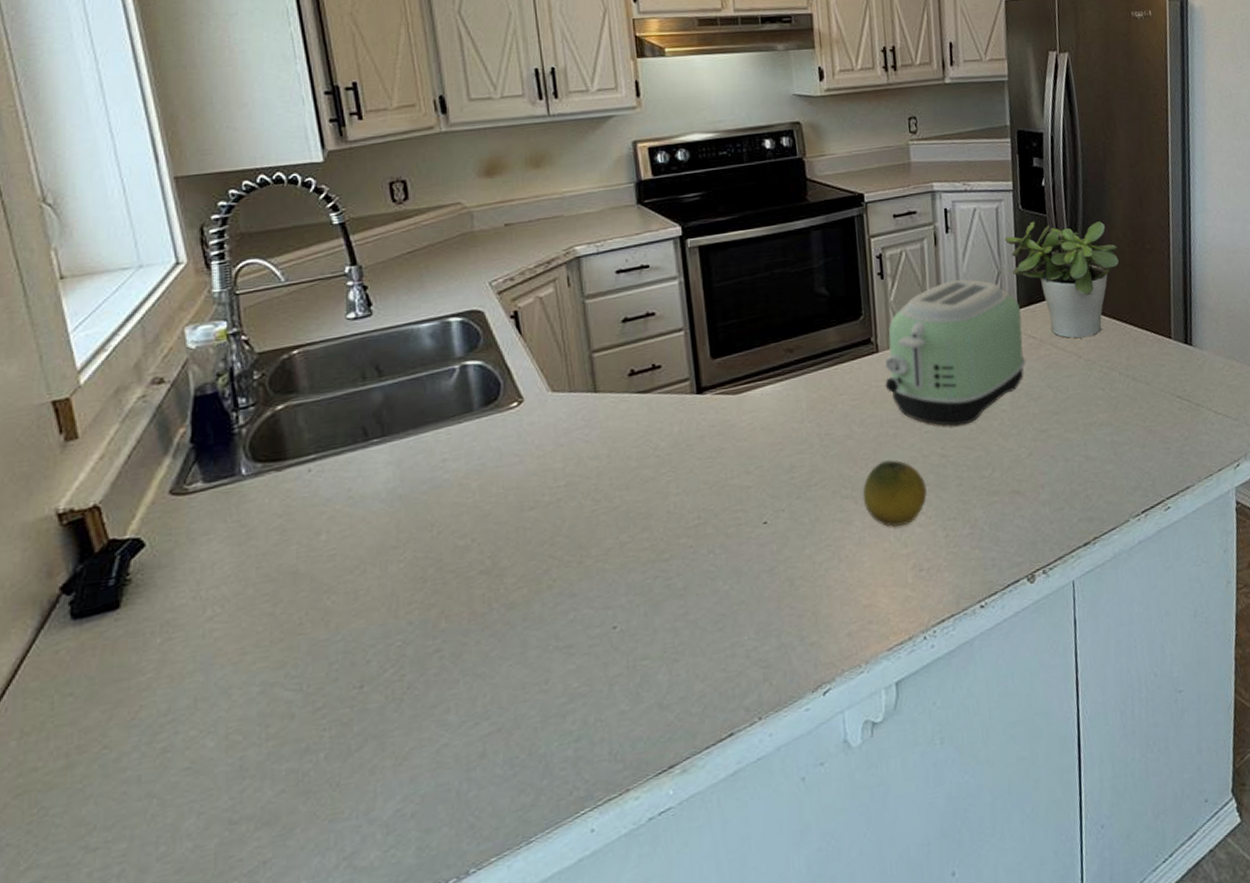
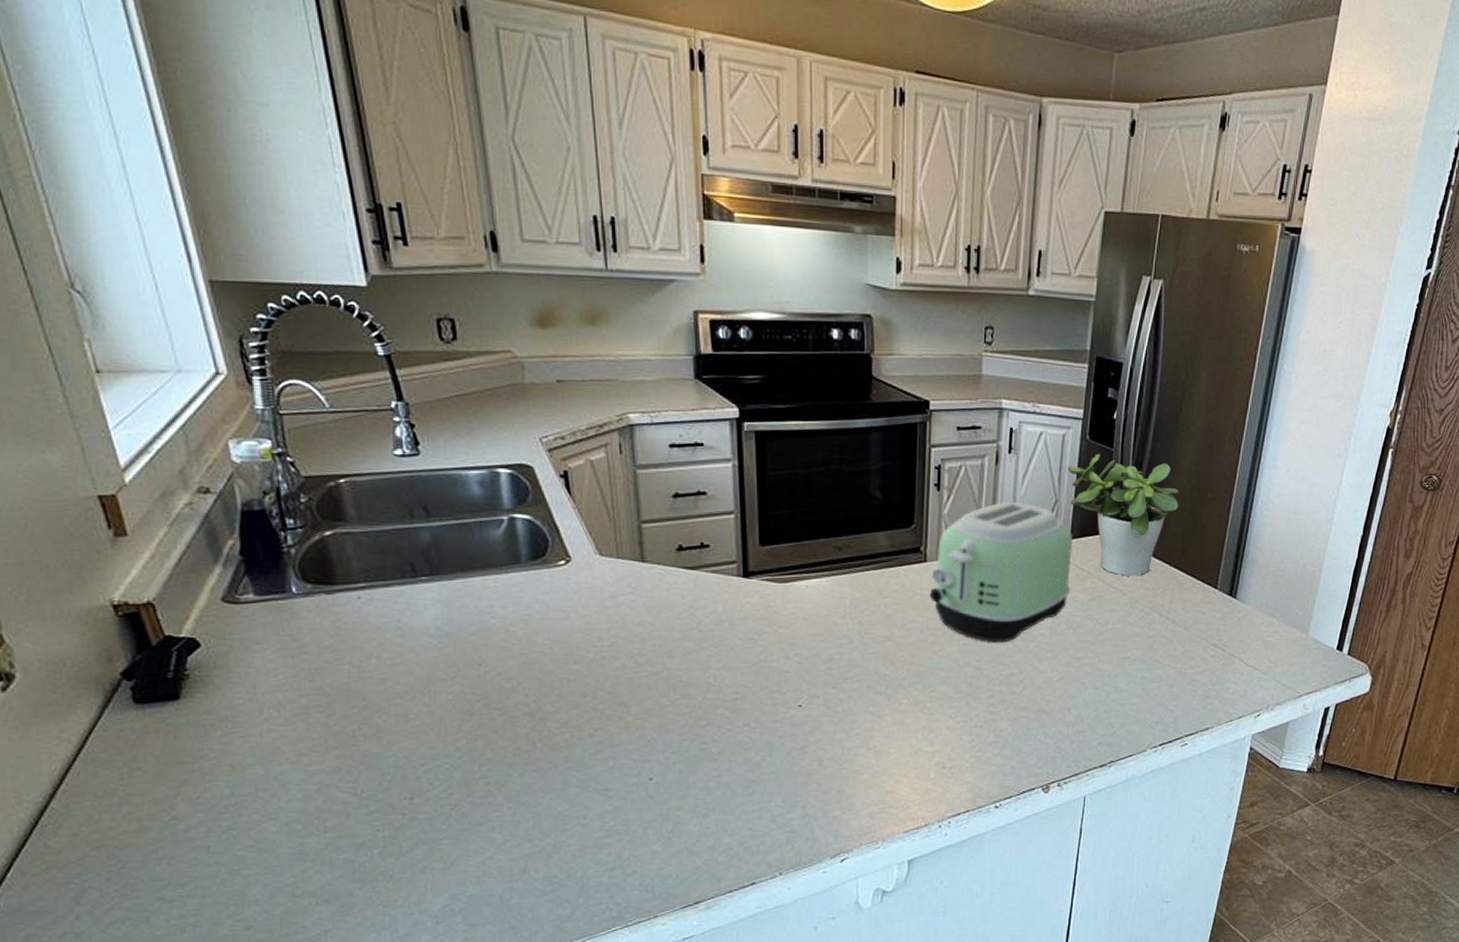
fruit: present [862,460,927,528] -> none [896,665,958,727]

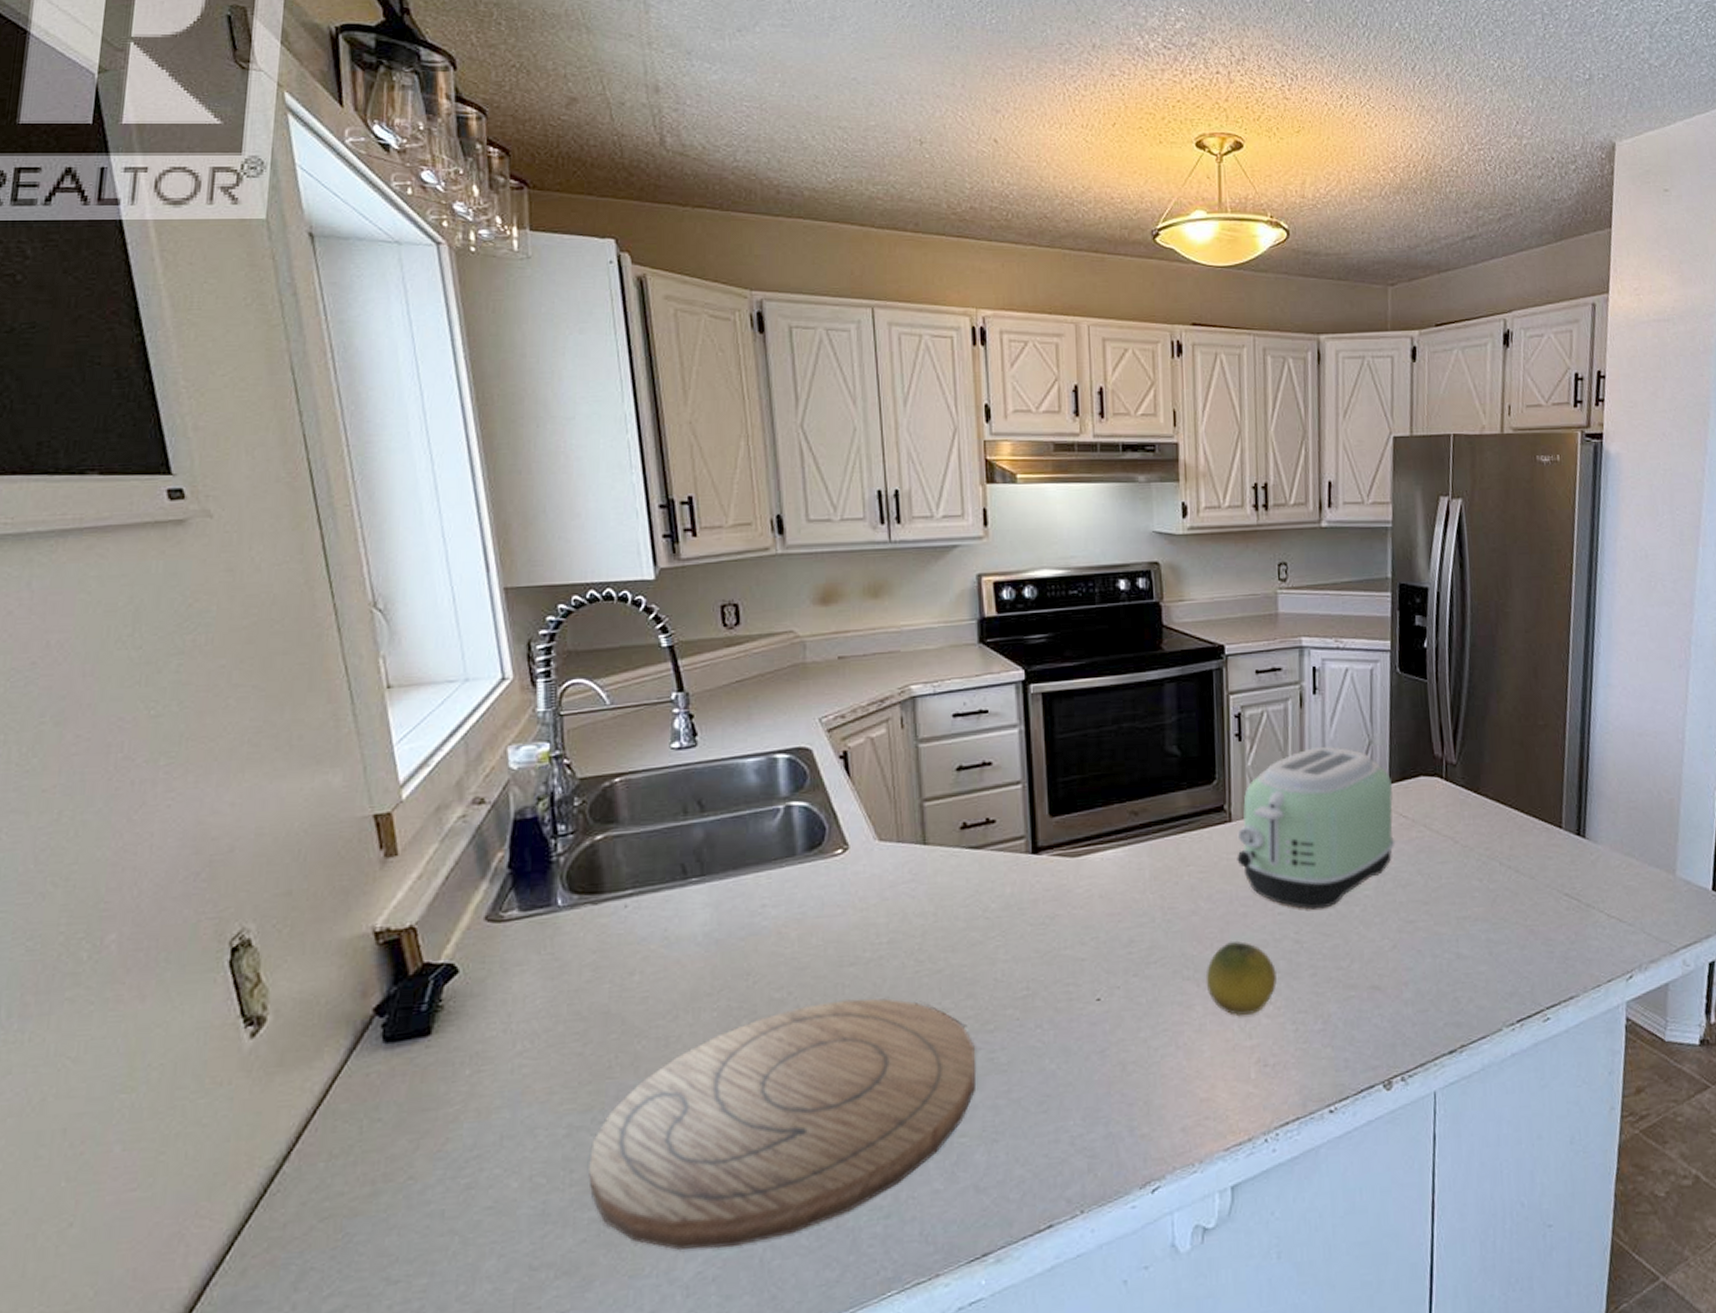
cutting board: none [340,692,690,888] -> present [589,998,977,1250]
fruit: none [896,665,958,727] -> present [1205,941,1277,1017]
potted plant: present [1067,453,1180,576] -> none [1379,686,1507,821]

